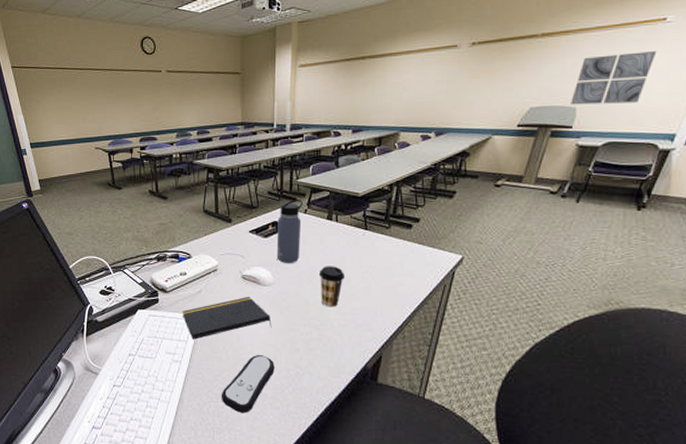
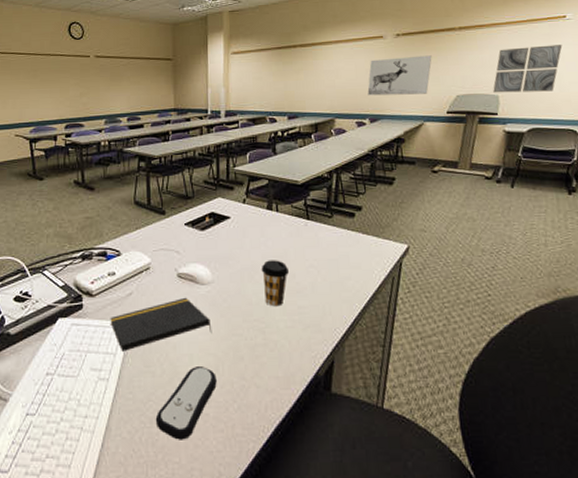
water bottle: present [276,200,303,264] -> none [214,189,241,259]
wall art: none [435,65,508,109] -> present [367,55,432,96]

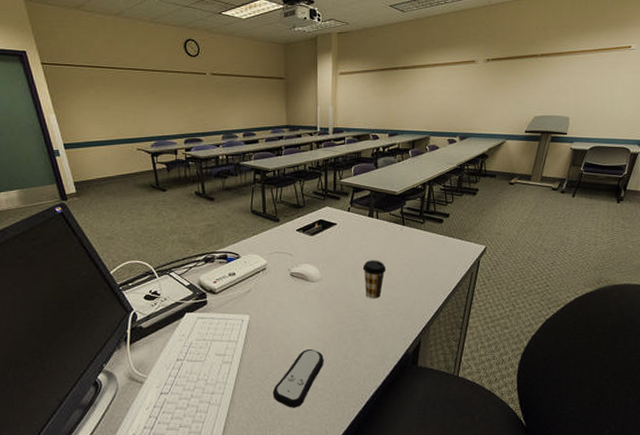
notepad: present [110,297,212,351] -> none [231,292,320,339]
wall art: present [367,55,432,96] -> none [459,80,516,116]
wall art: present [493,45,563,93] -> none [565,72,625,115]

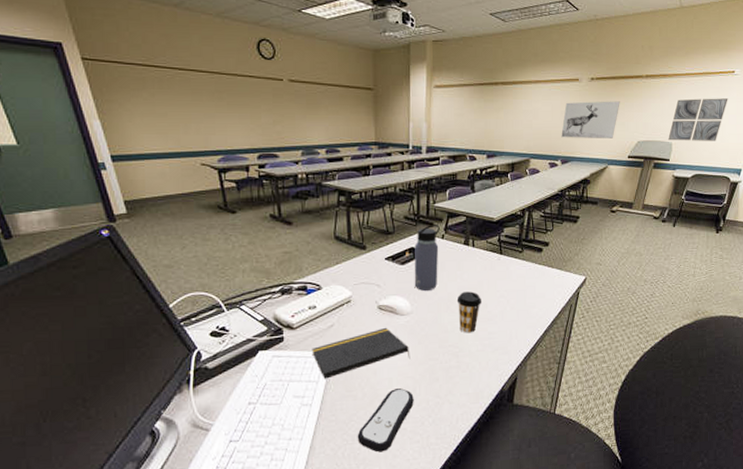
notepad: none [231,292,320,339] -> present [312,327,410,379]
water bottle: none [323,199,346,260] -> present [414,225,440,292]
wall art: none [459,80,516,116] -> present [561,101,620,139]
wall art: none [565,72,625,115] -> present [668,98,728,141]

